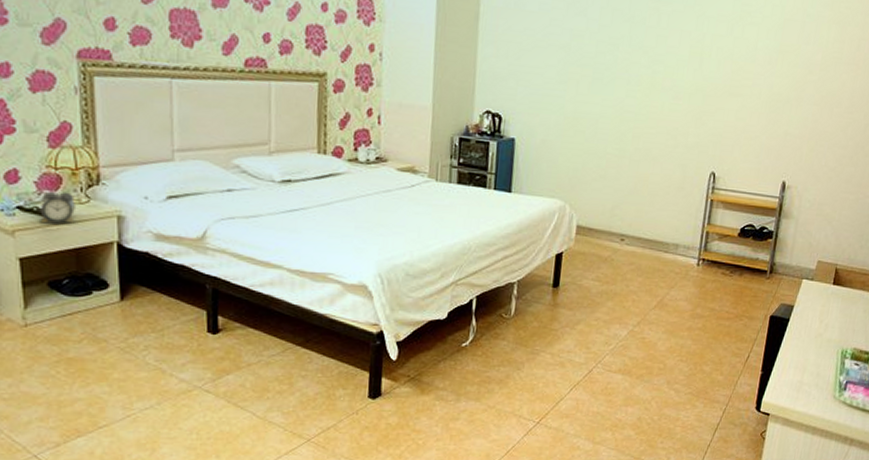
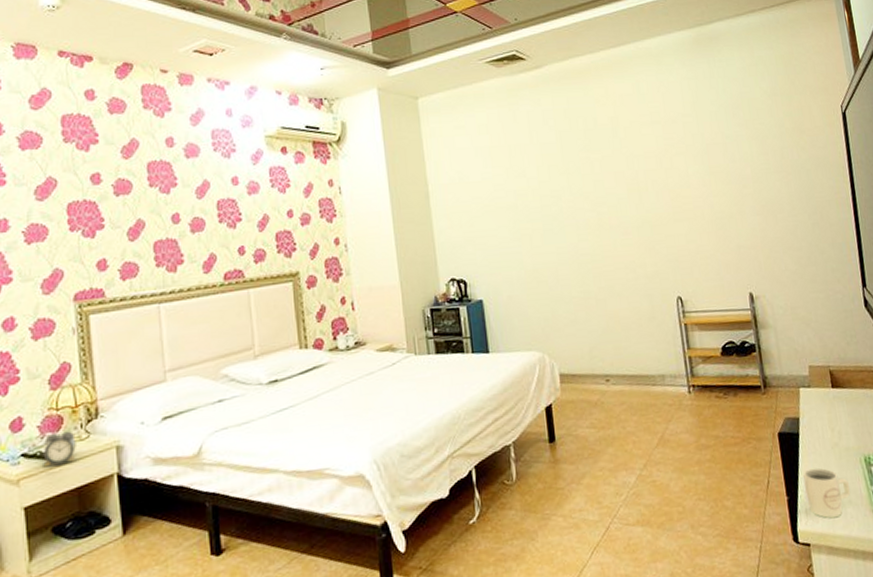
mug: none [778,351,821,397] -> present [803,467,850,519]

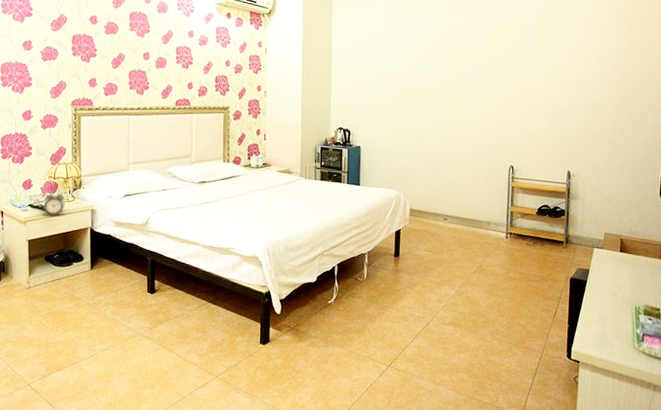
mug: present [803,467,850,519] -> none [583,308,619,347]

